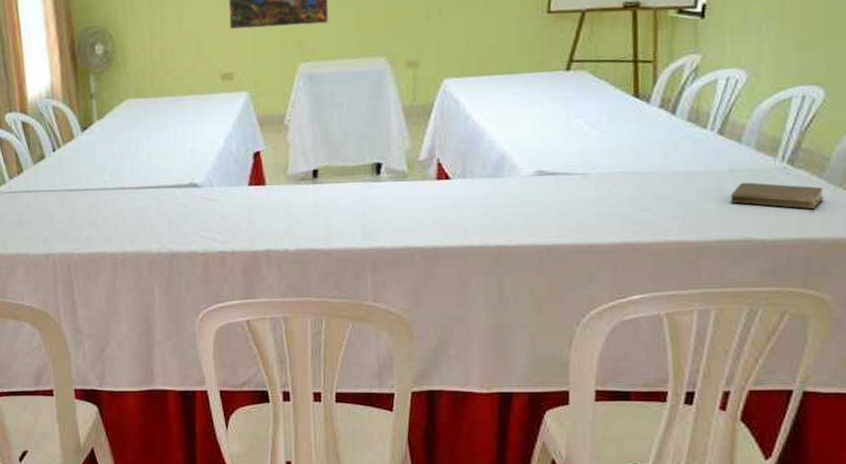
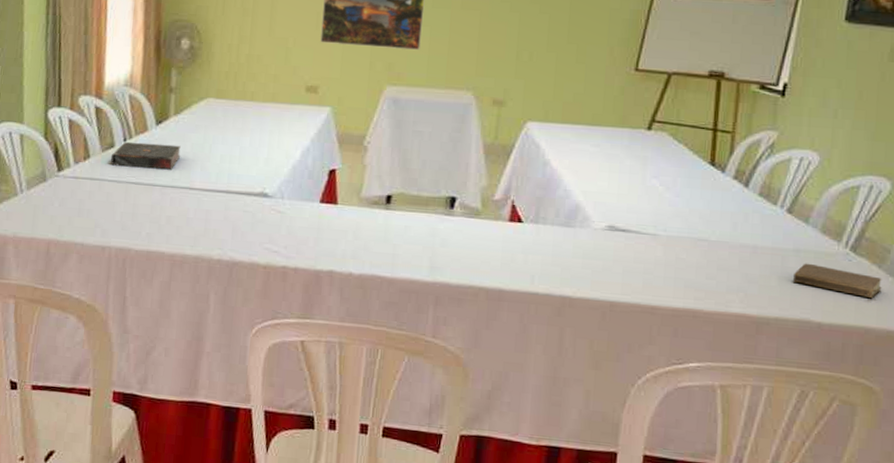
book: none [43,148,109,176] -> present [111,141,181,170]

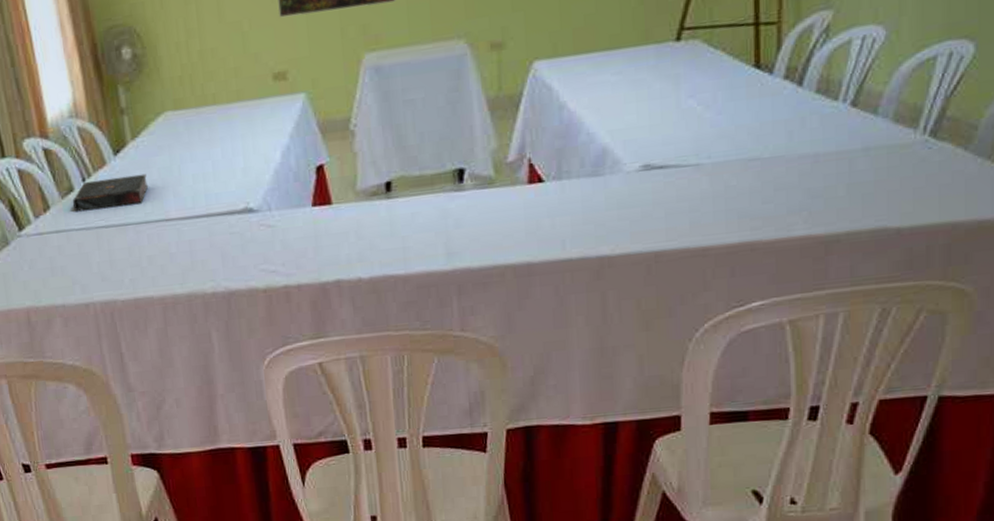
book: present [792,263,882,298] -> none [863,160,970,188]

